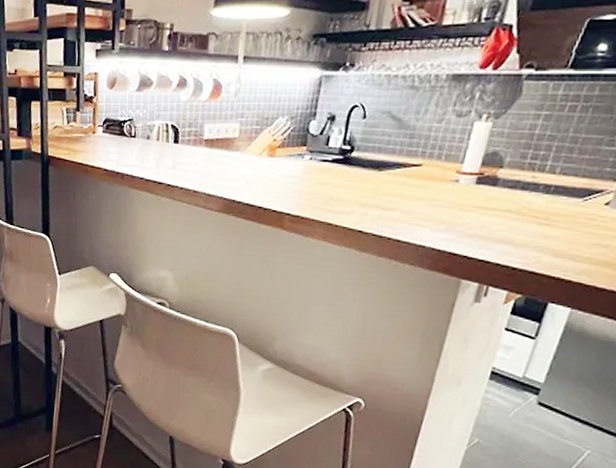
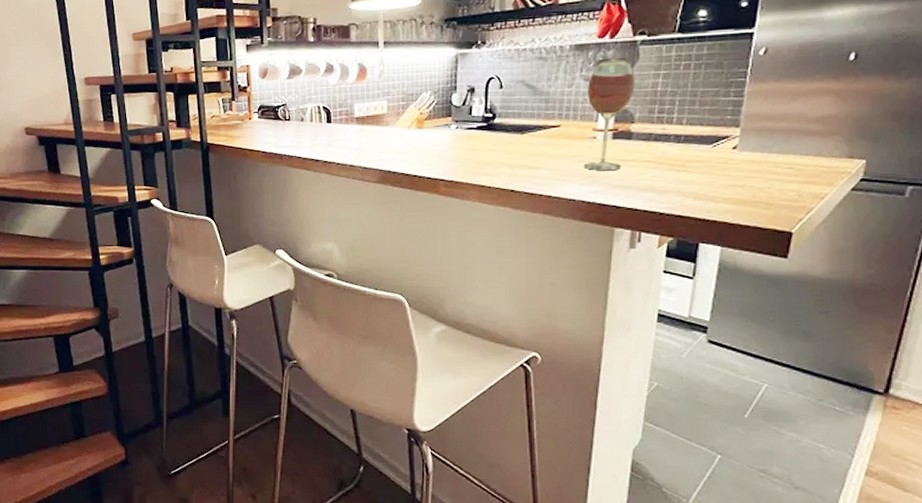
wineglass: none [441,92,513,219] -> present [584,57,636,171]

